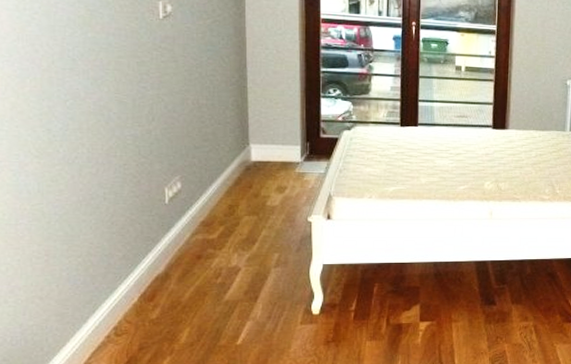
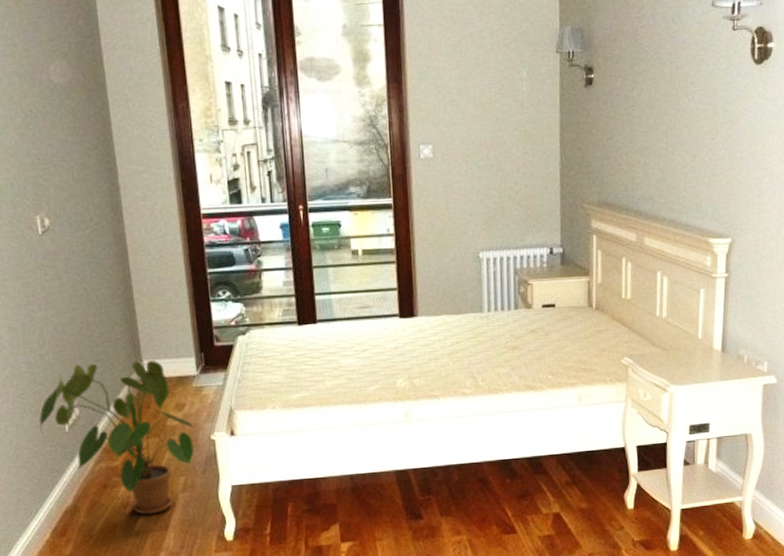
house plant: none [139,142,295,286] -> present [38,360,196,515]

